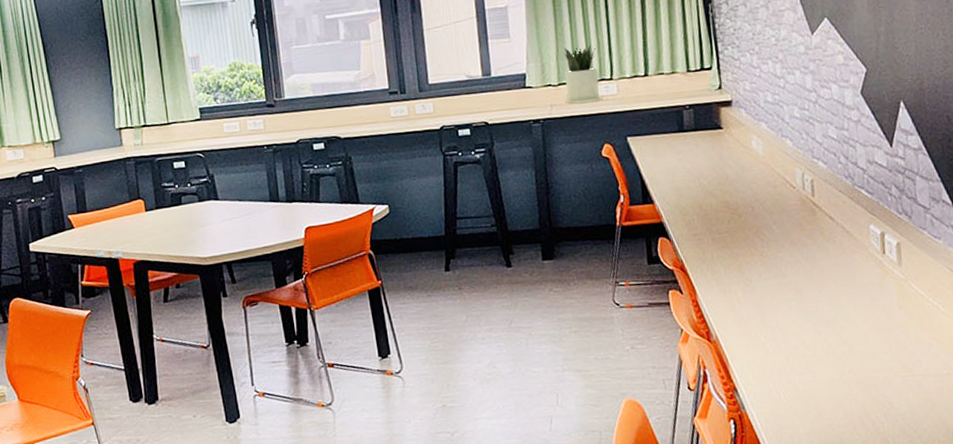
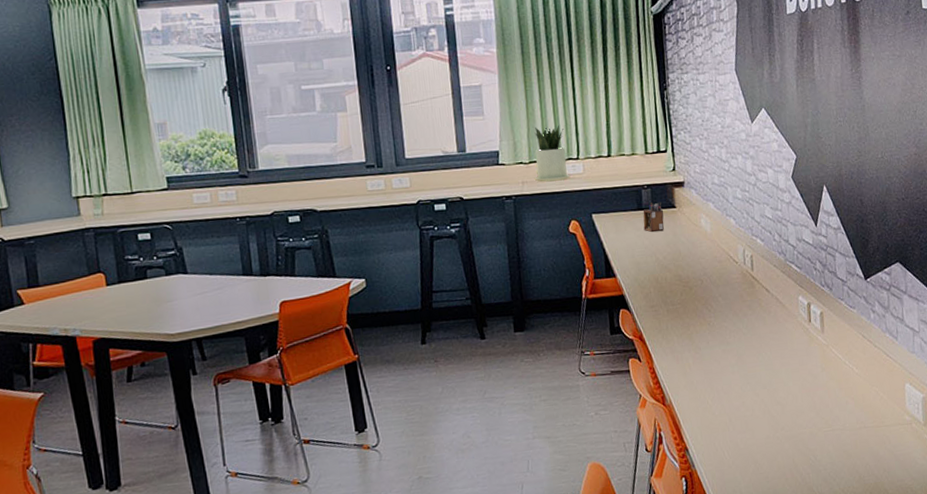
desk organizer: none [684,122,709,156] -> present [643,202,664,233]

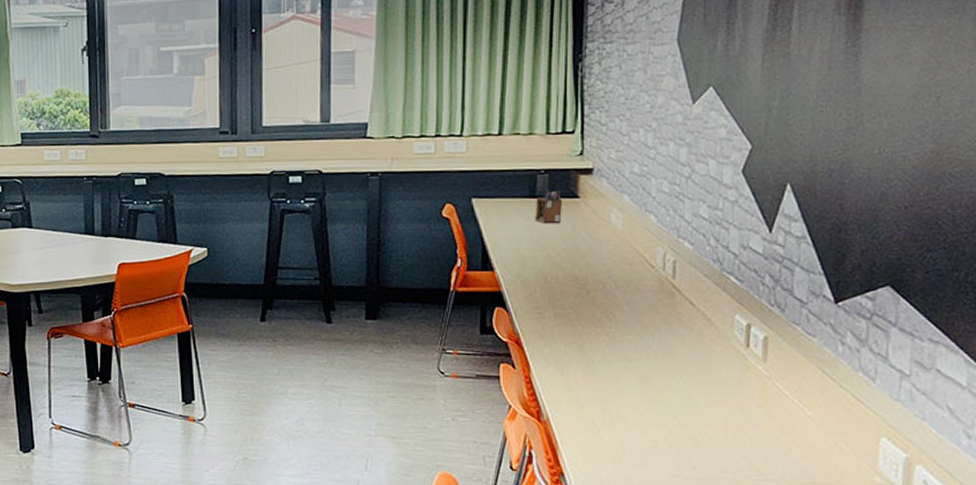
planter: present [534,126,571,182] -> none [406,98,450,159]

